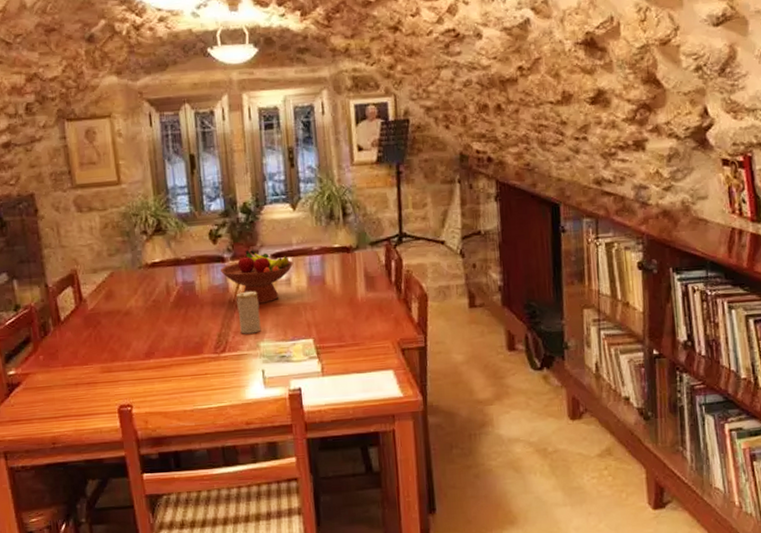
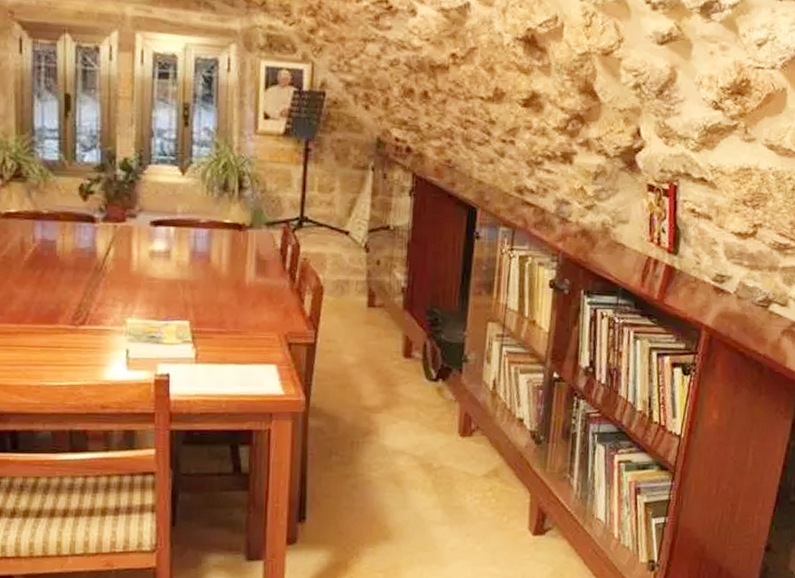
fruit bowl: present [220,250,294,304] -> none [88,213,176,275]
candle: present [236,291,261,334] -> none [104,259,131,308]

